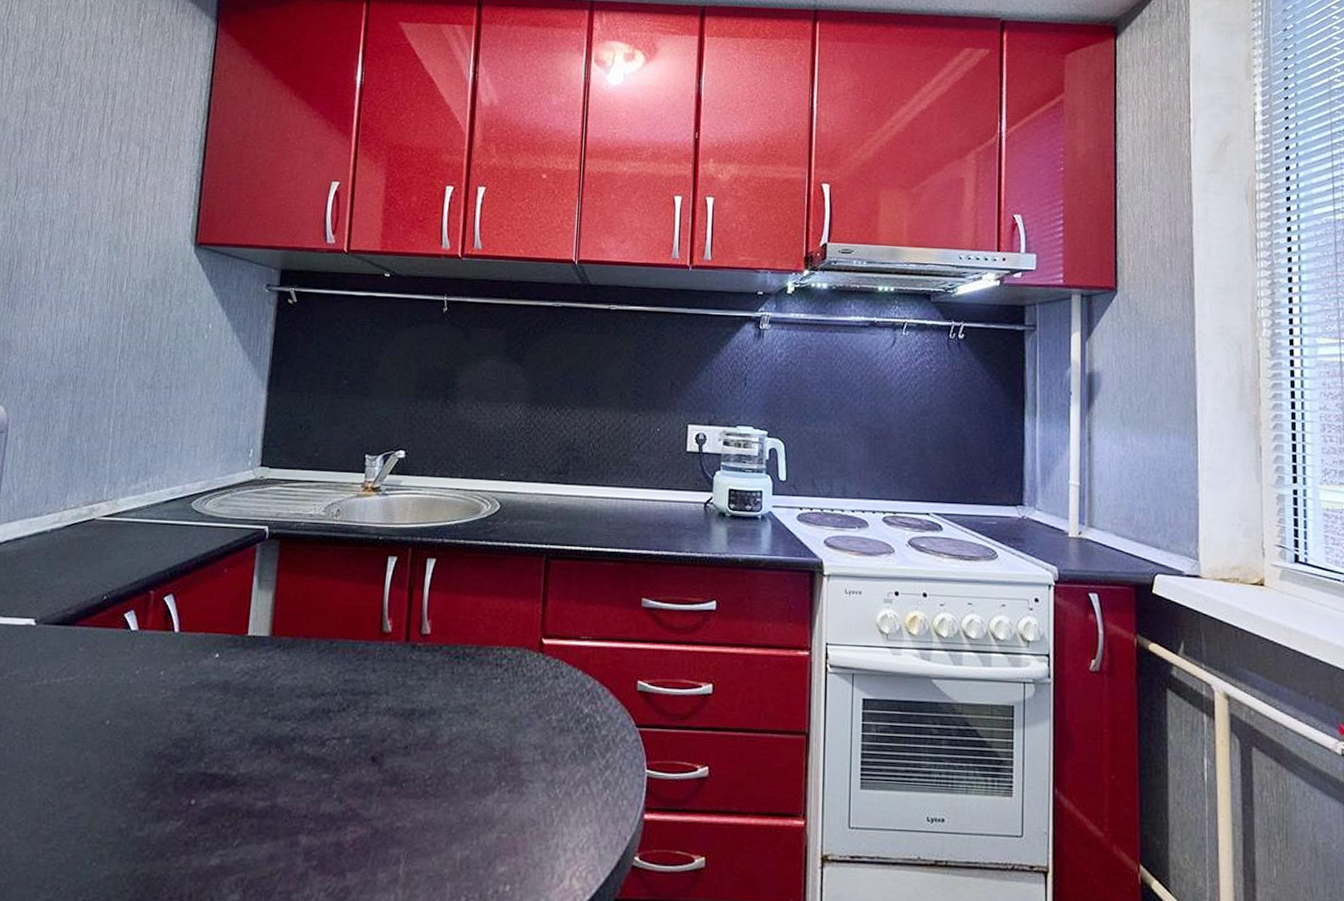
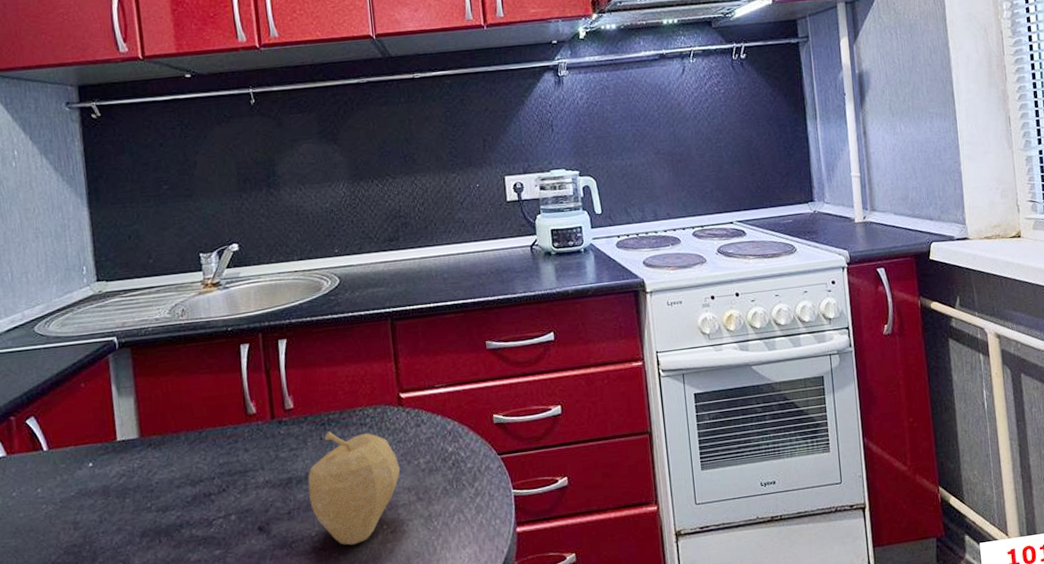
fruit: none [429,666,530,797] -> present [308,431,401,545]

